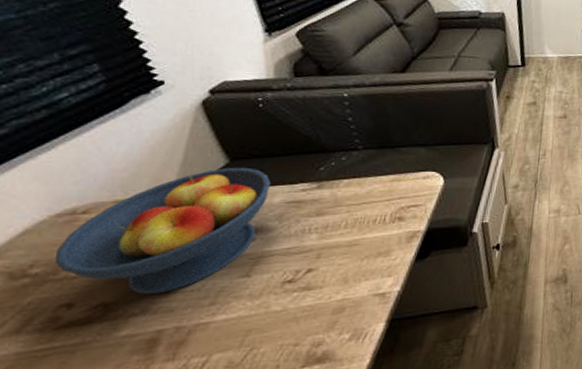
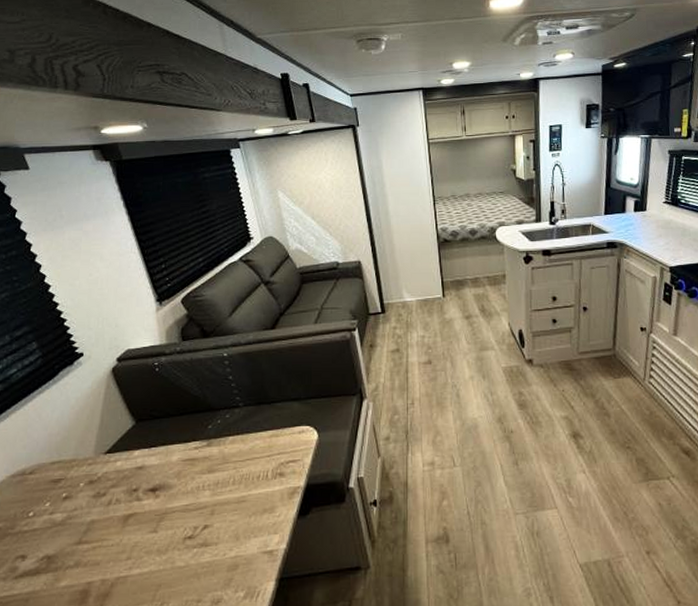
fruit bowl: present [54,167,271,294] -> none [11,428,169,548]

